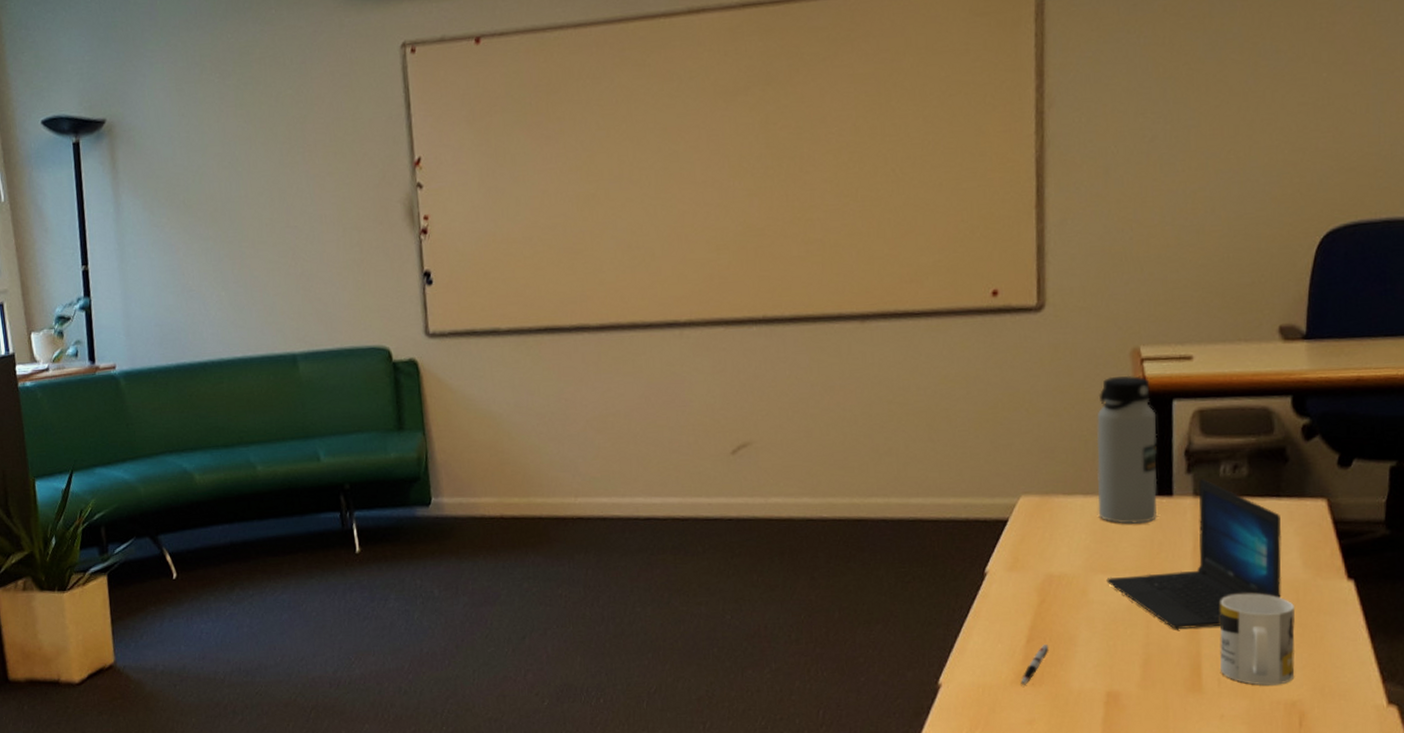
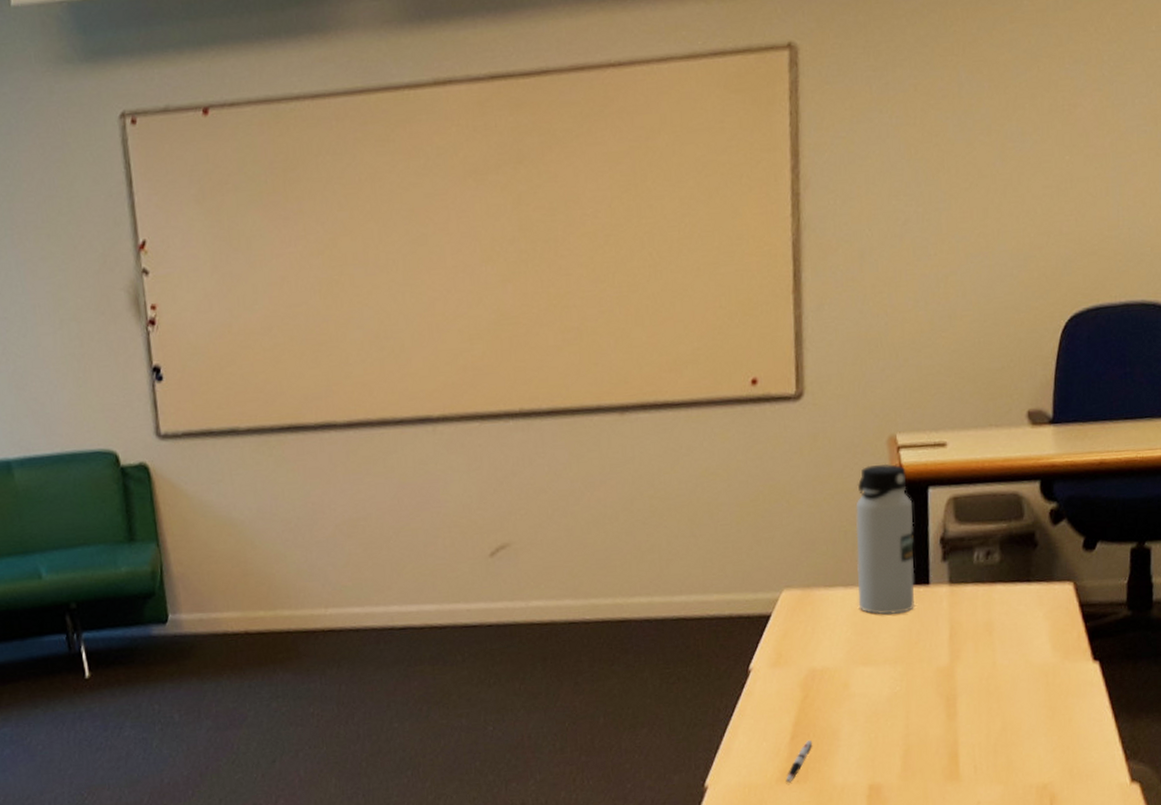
laptop: present [1106,479,1282,629] -> none [867,566,1032,718]
mug: present [1220,593,1295,686] -> none [975,679,1046,770]

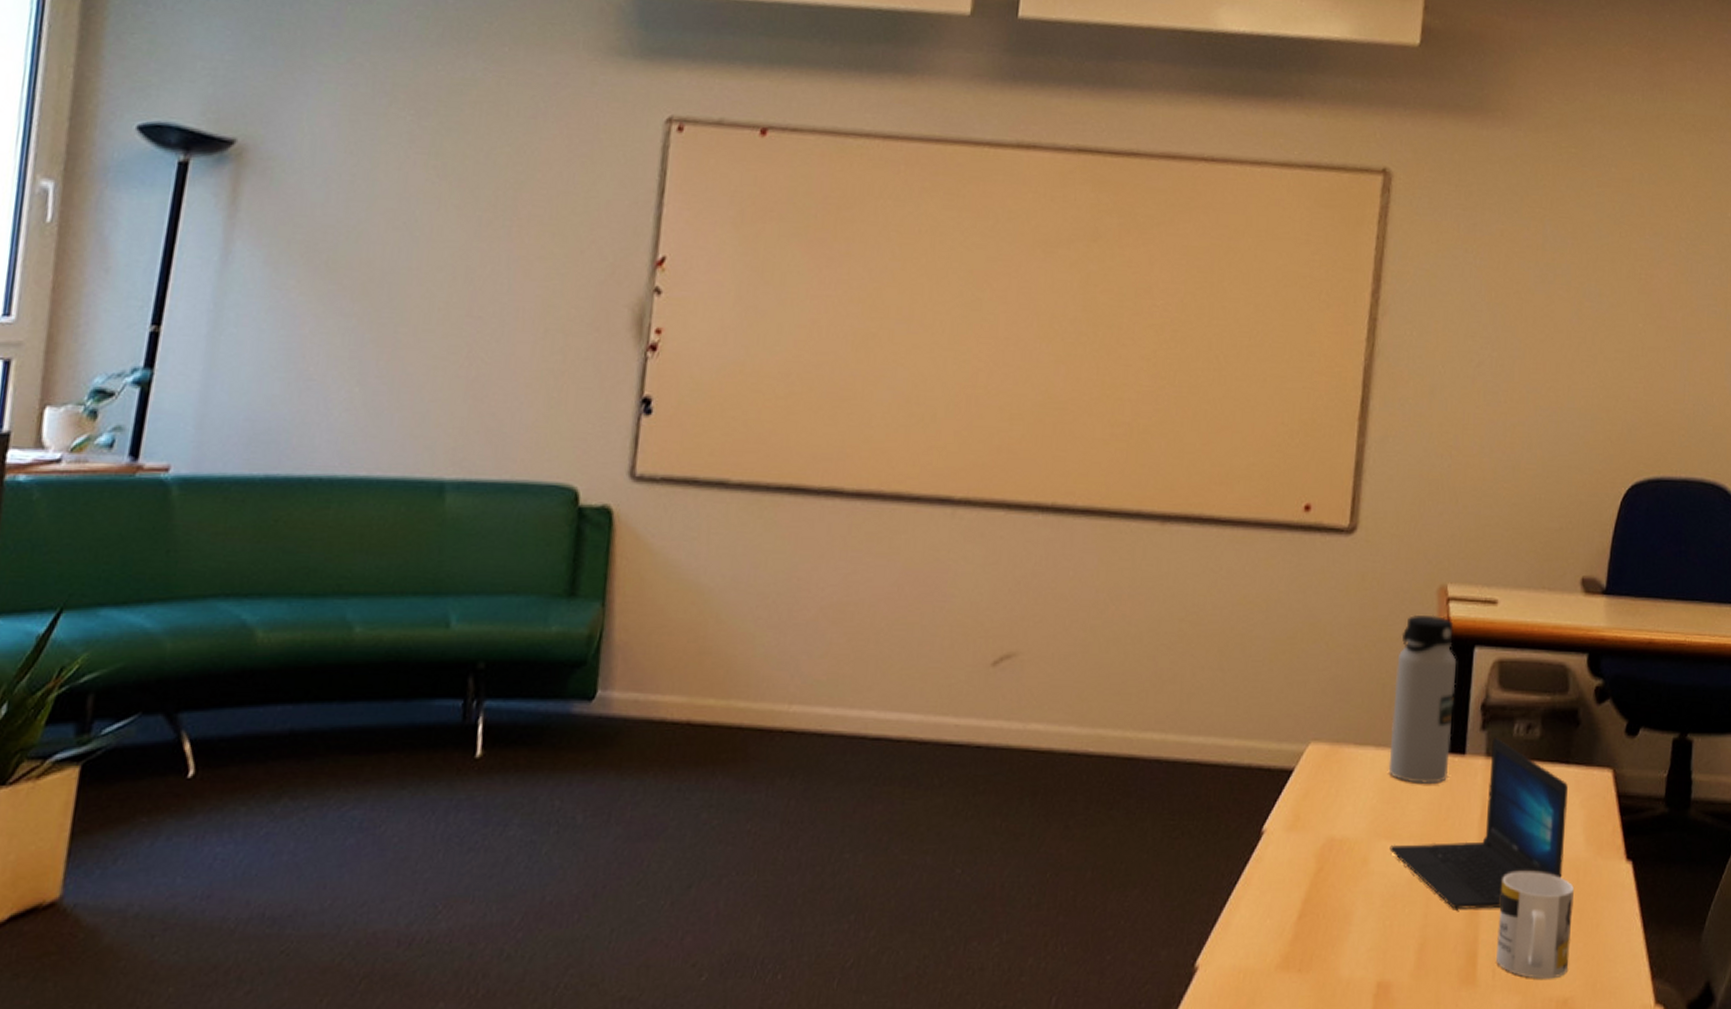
pen: present [786,740,813,783] -> none [1286,922,1322,971]
laptop: none [867,566,1032,718] -> present [1389,738,1568,909]
mug: none [975,679,1046,770] -> present [1496,870,1574,979]

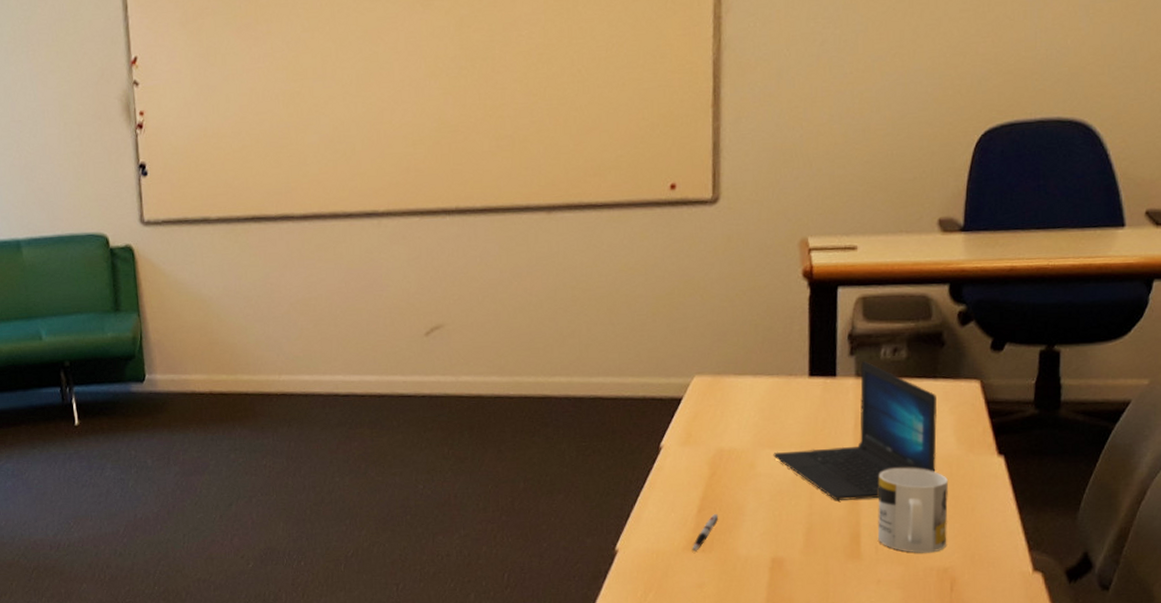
pen: none [1286,922,1322,971] -> present [692,514,719,552]
water bottle: present [1388,615,1457,784] -> none [766,264,823,403]

